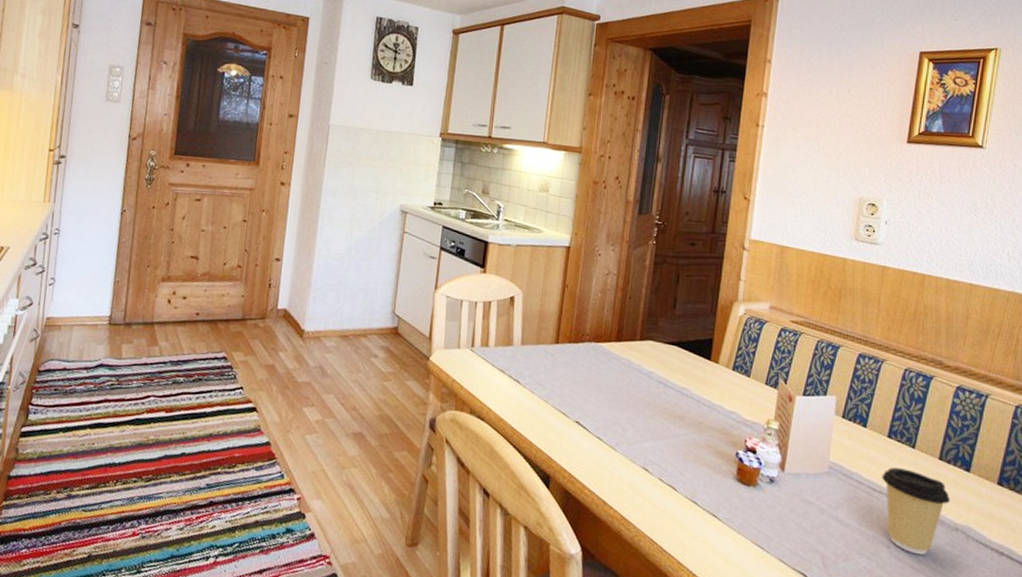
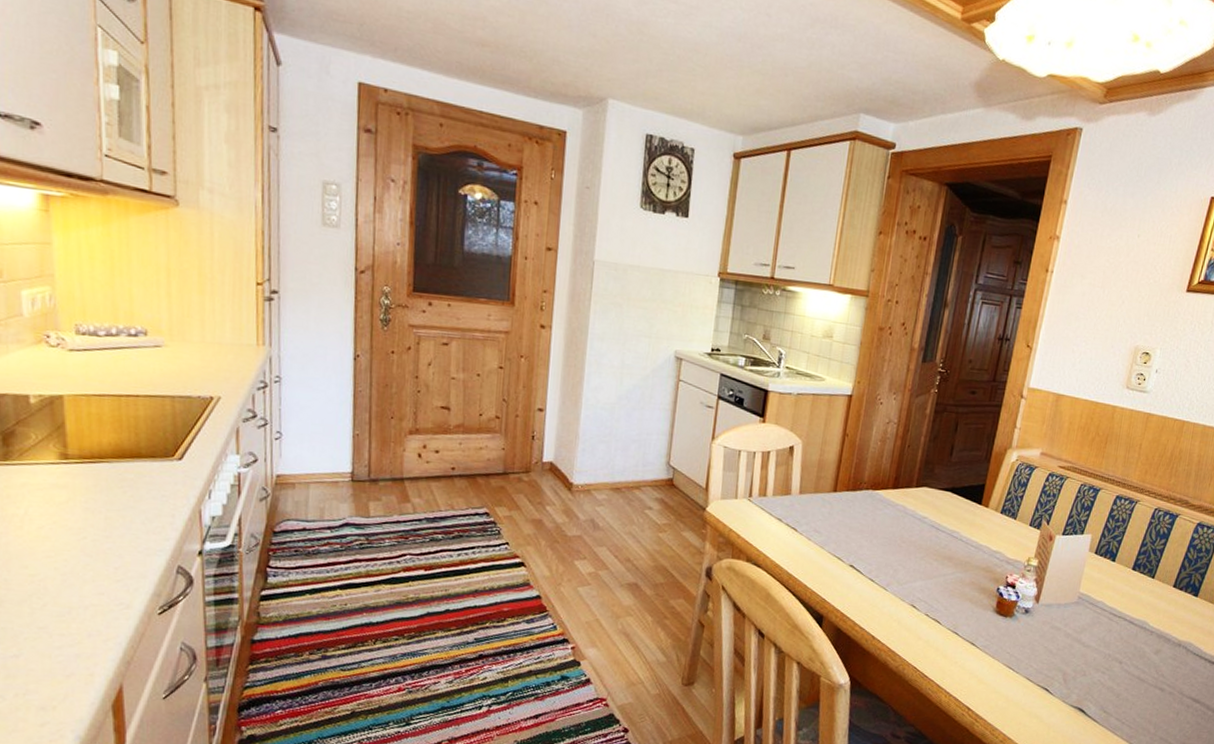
coffee cup: present [882,467,951,556] -> none [1121,595,1178,668]

